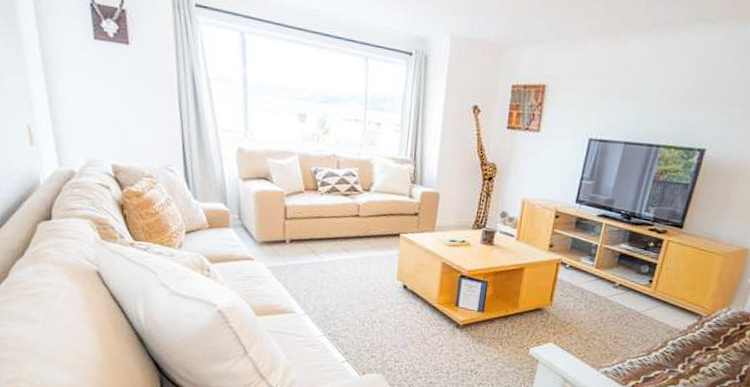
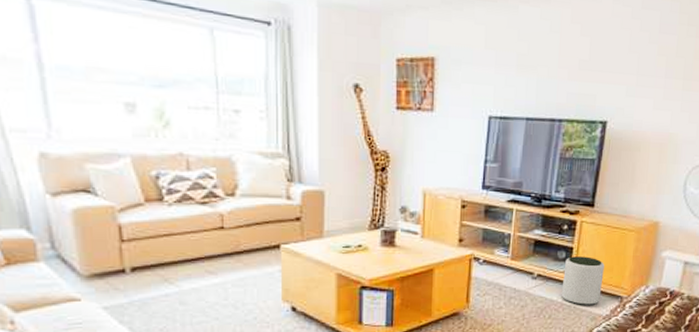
plant pot: none [640,271,687,319] -> present [561,256,605,305]

